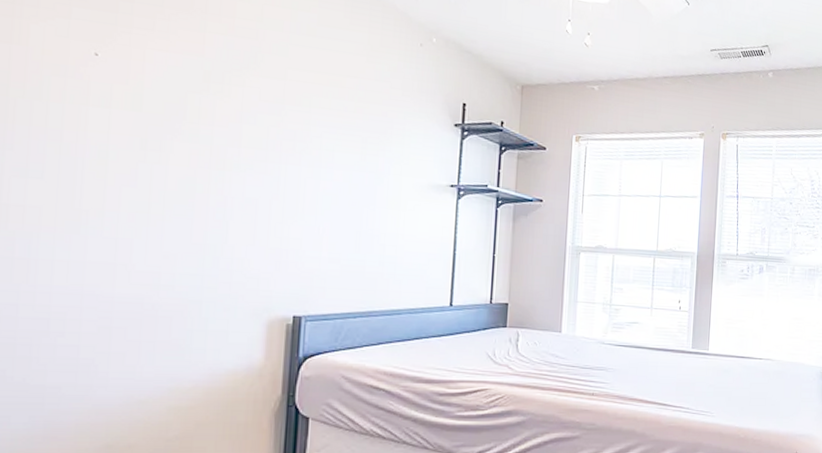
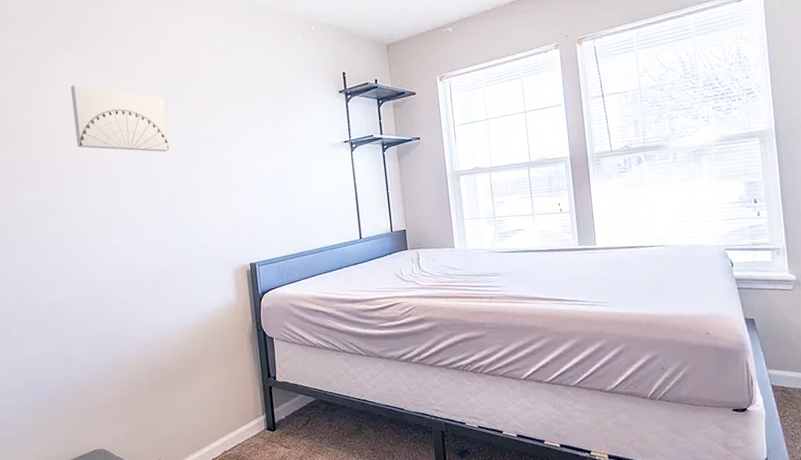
wall art: none [39,17,202,146] -> present [70,84,169,152]

